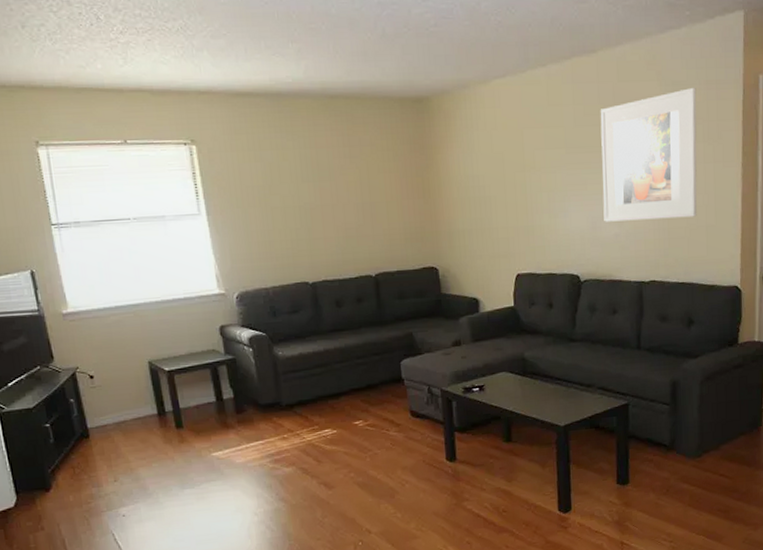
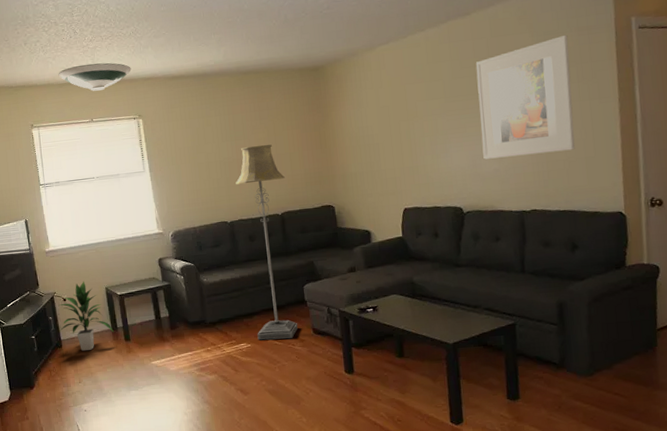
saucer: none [74,64,180,103] -> present [58,62,131,91]
indoor plant: none [82,353,161,442] -> present [58,281,114,351]
floor lamp: none [319,189,393,426] -> present [235,144,298,341]

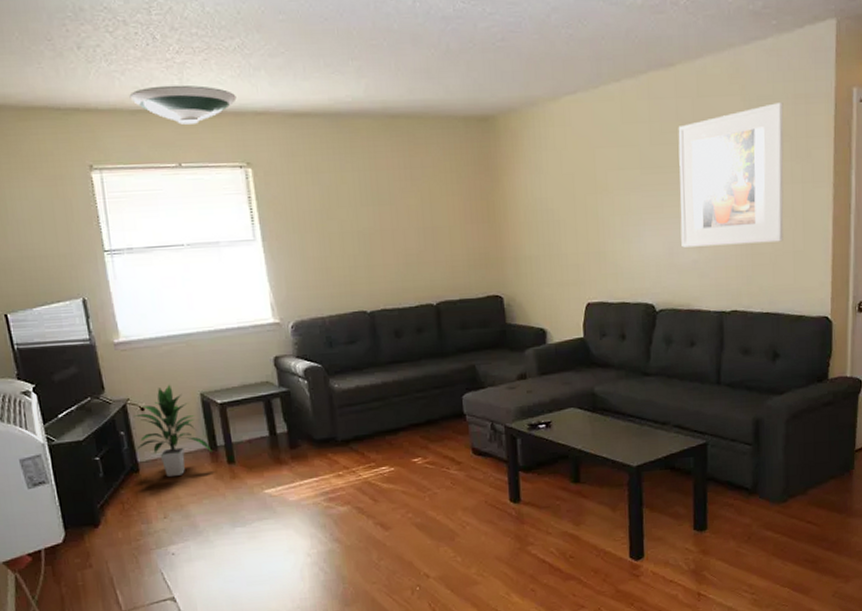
floor lamp: present [235,144,298,341] -> none [378,213,454,463]

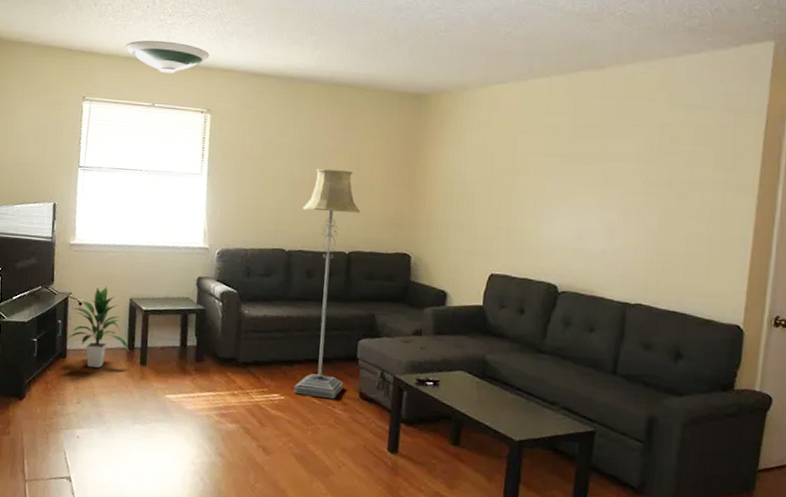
floor lamp: none [378,213,454,463] -> present [294,169,361,400]
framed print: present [678,101,784,248] -> none [591,111,712,244]

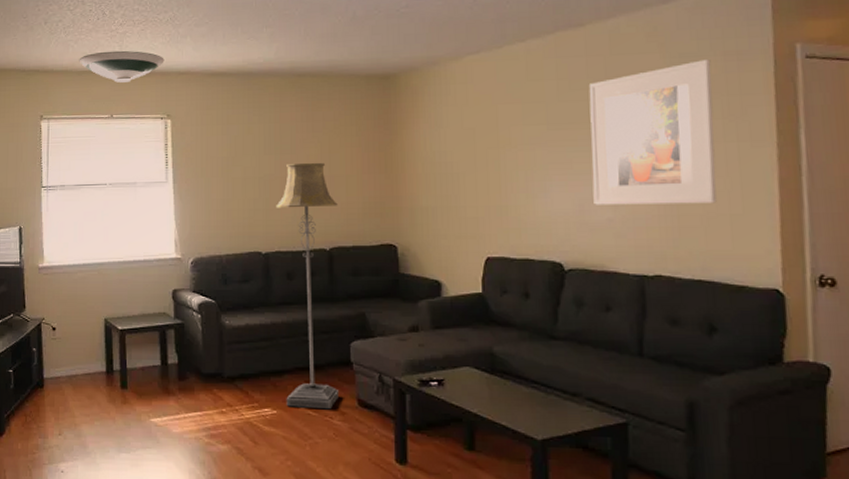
indoor plant: present [68,286,130,368] -> none [44,308,108,395]
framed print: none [591,111,712,244] -> present [588,58,717,205]

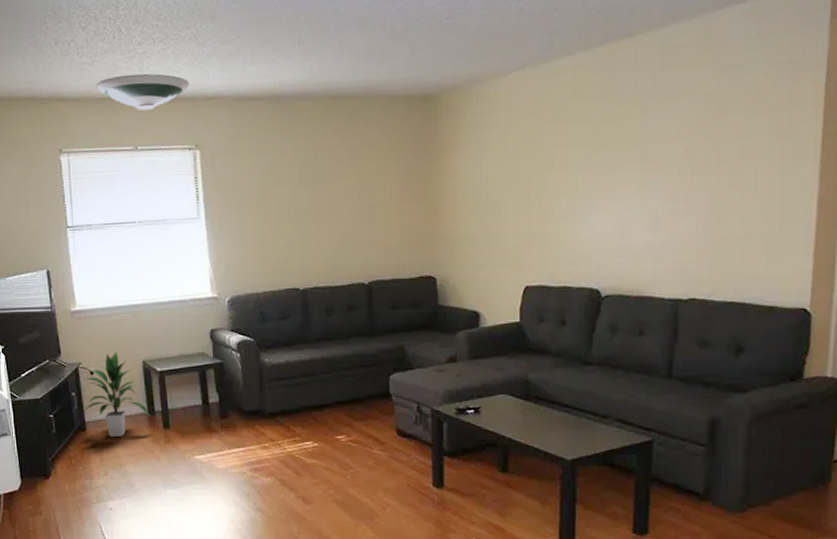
indoor plant: none [44,308,108,395] -> present [83,351,150,437]
floor lamp: present [276,162,338,410] -> none [313,192,378,440]
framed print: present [588,58,717,205] -> none [634,70,763,230]

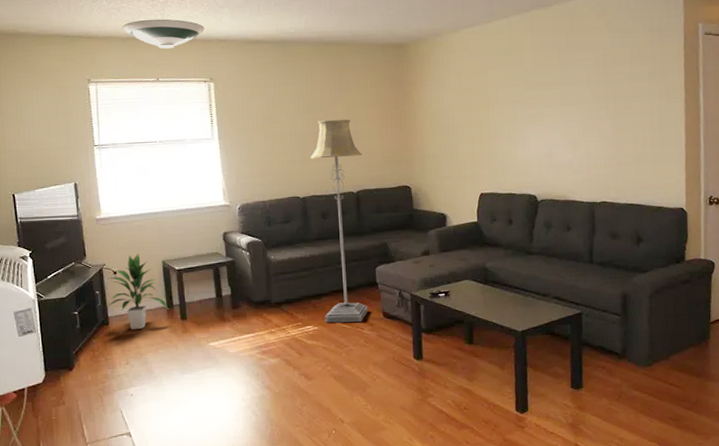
floor lamp: none [313,192,378,440] -> present [310,119,367,323]

